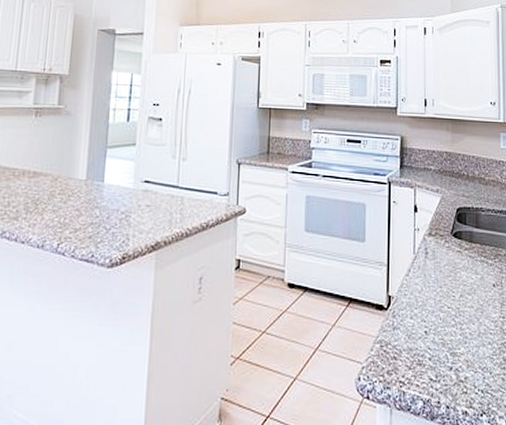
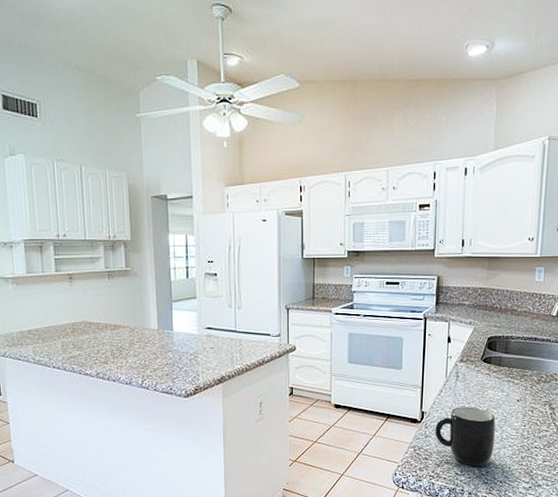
mug: none [404,291,472,370] -> present [435,407,496,467]

